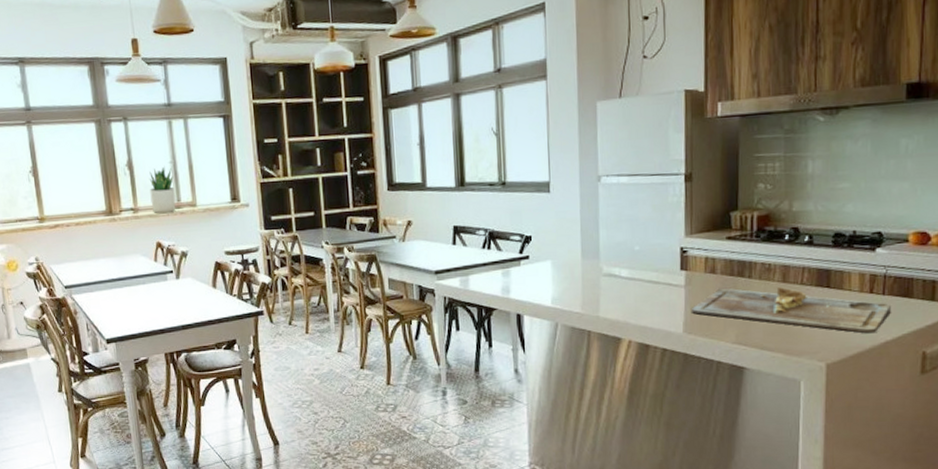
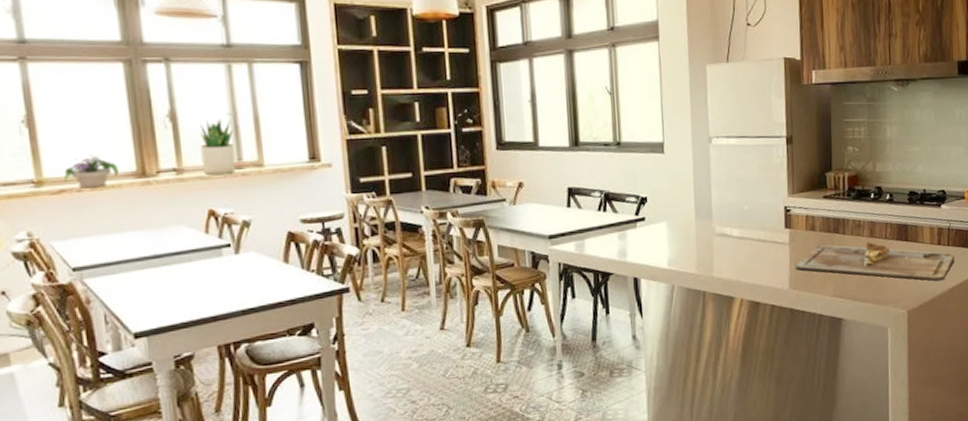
potted flower: none [57,196,94,224] -> present [64,153,119,189]

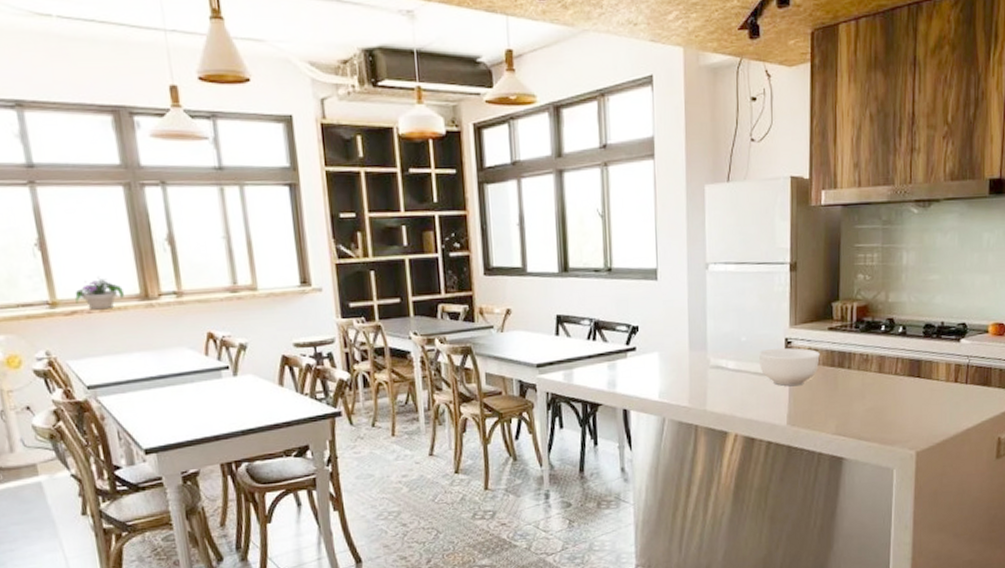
planter: present [200,118,236,176] -> none [196,242,232,299]
bowl: none [760,215,817,252] -> present [758,347,820,387]
cutting board: present [795,242,954,281] -> none [794,378,972,421]

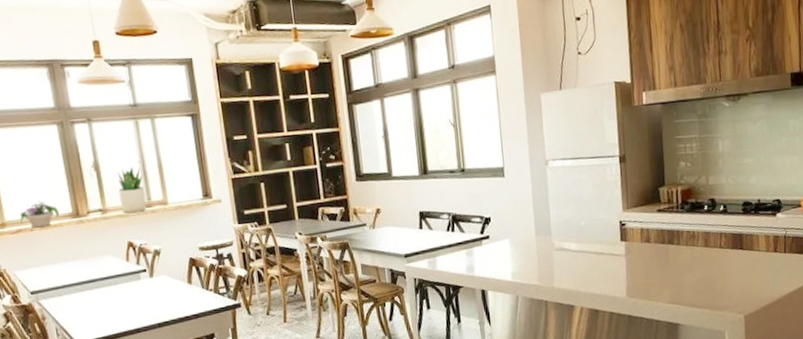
planter: none [196,242,232,299] -> present [117,165,147,214]
bowl: present [758,347,820,387] -> none [596,229,652,263]

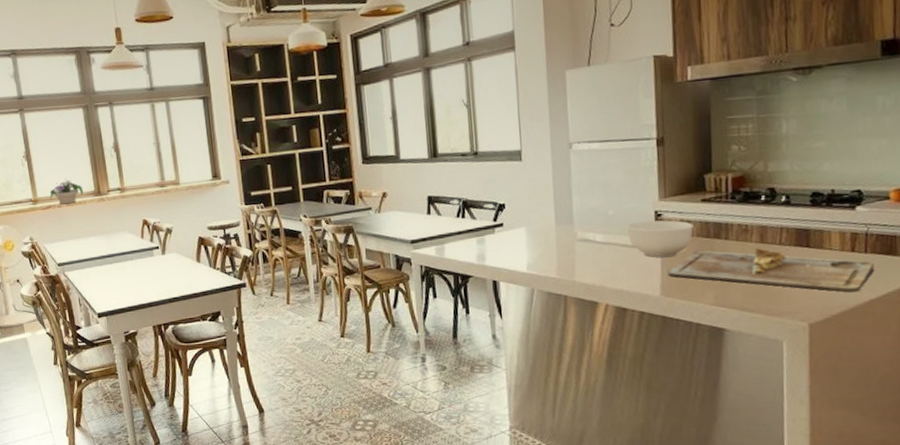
planter: present [117,165,147,214] -> none [134,147,160,193]
bowl: none [596,229,652,263] -> present [626,220,694,258]
cutting board: none [631,251,792,287] -> present [667,248,874,292]

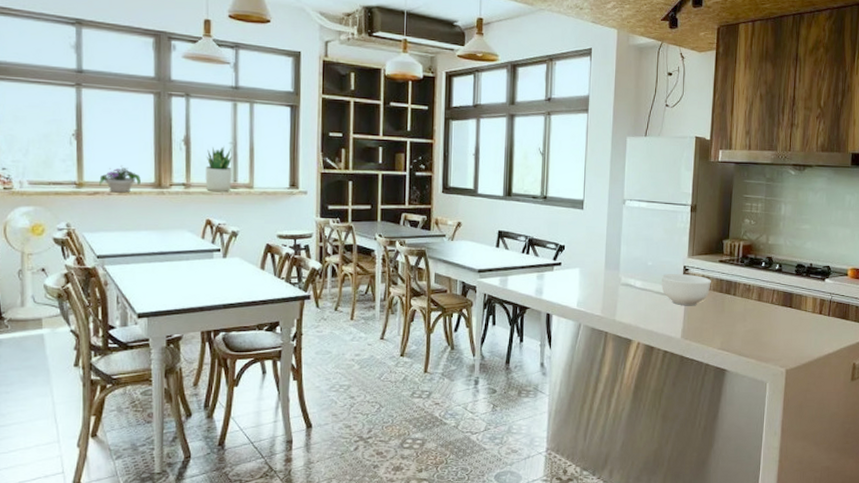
planter: none [134,147,160,193] -> present [205,146,232,193]
cutting board: present [667,248,874,292] -> none [688,303,833,347]

